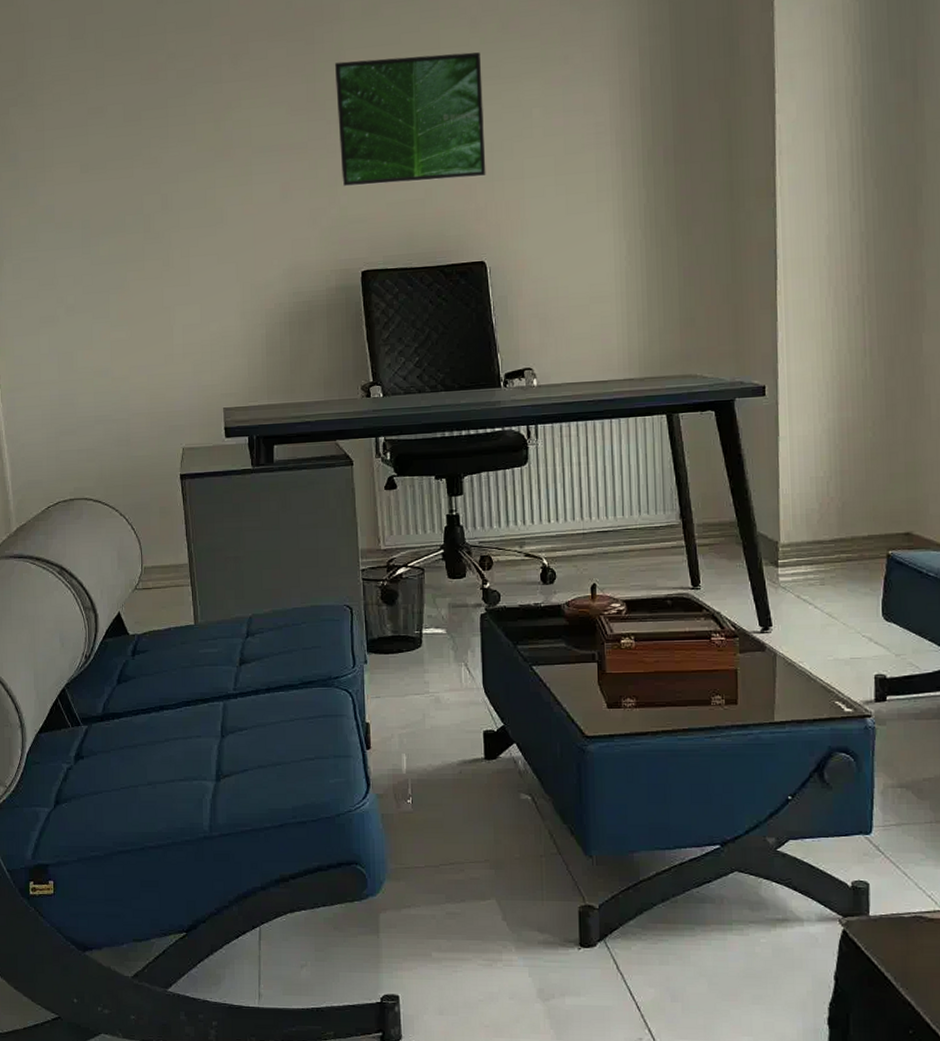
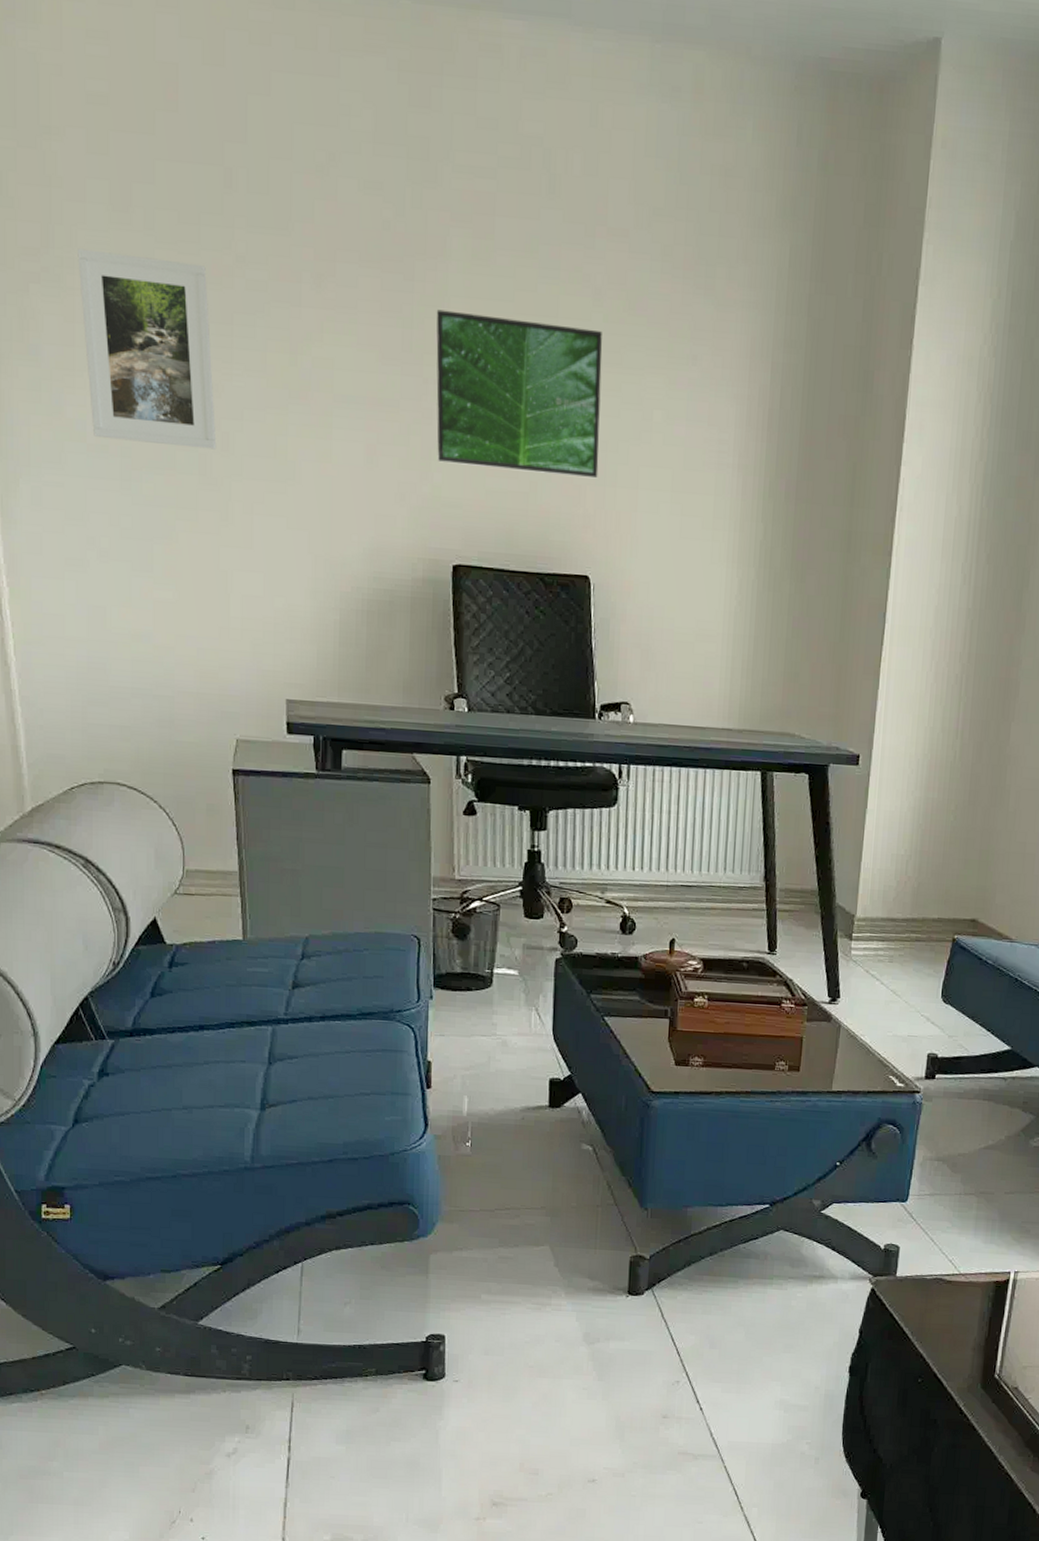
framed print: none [45,66,158,217] -> present [78,248,217,450]

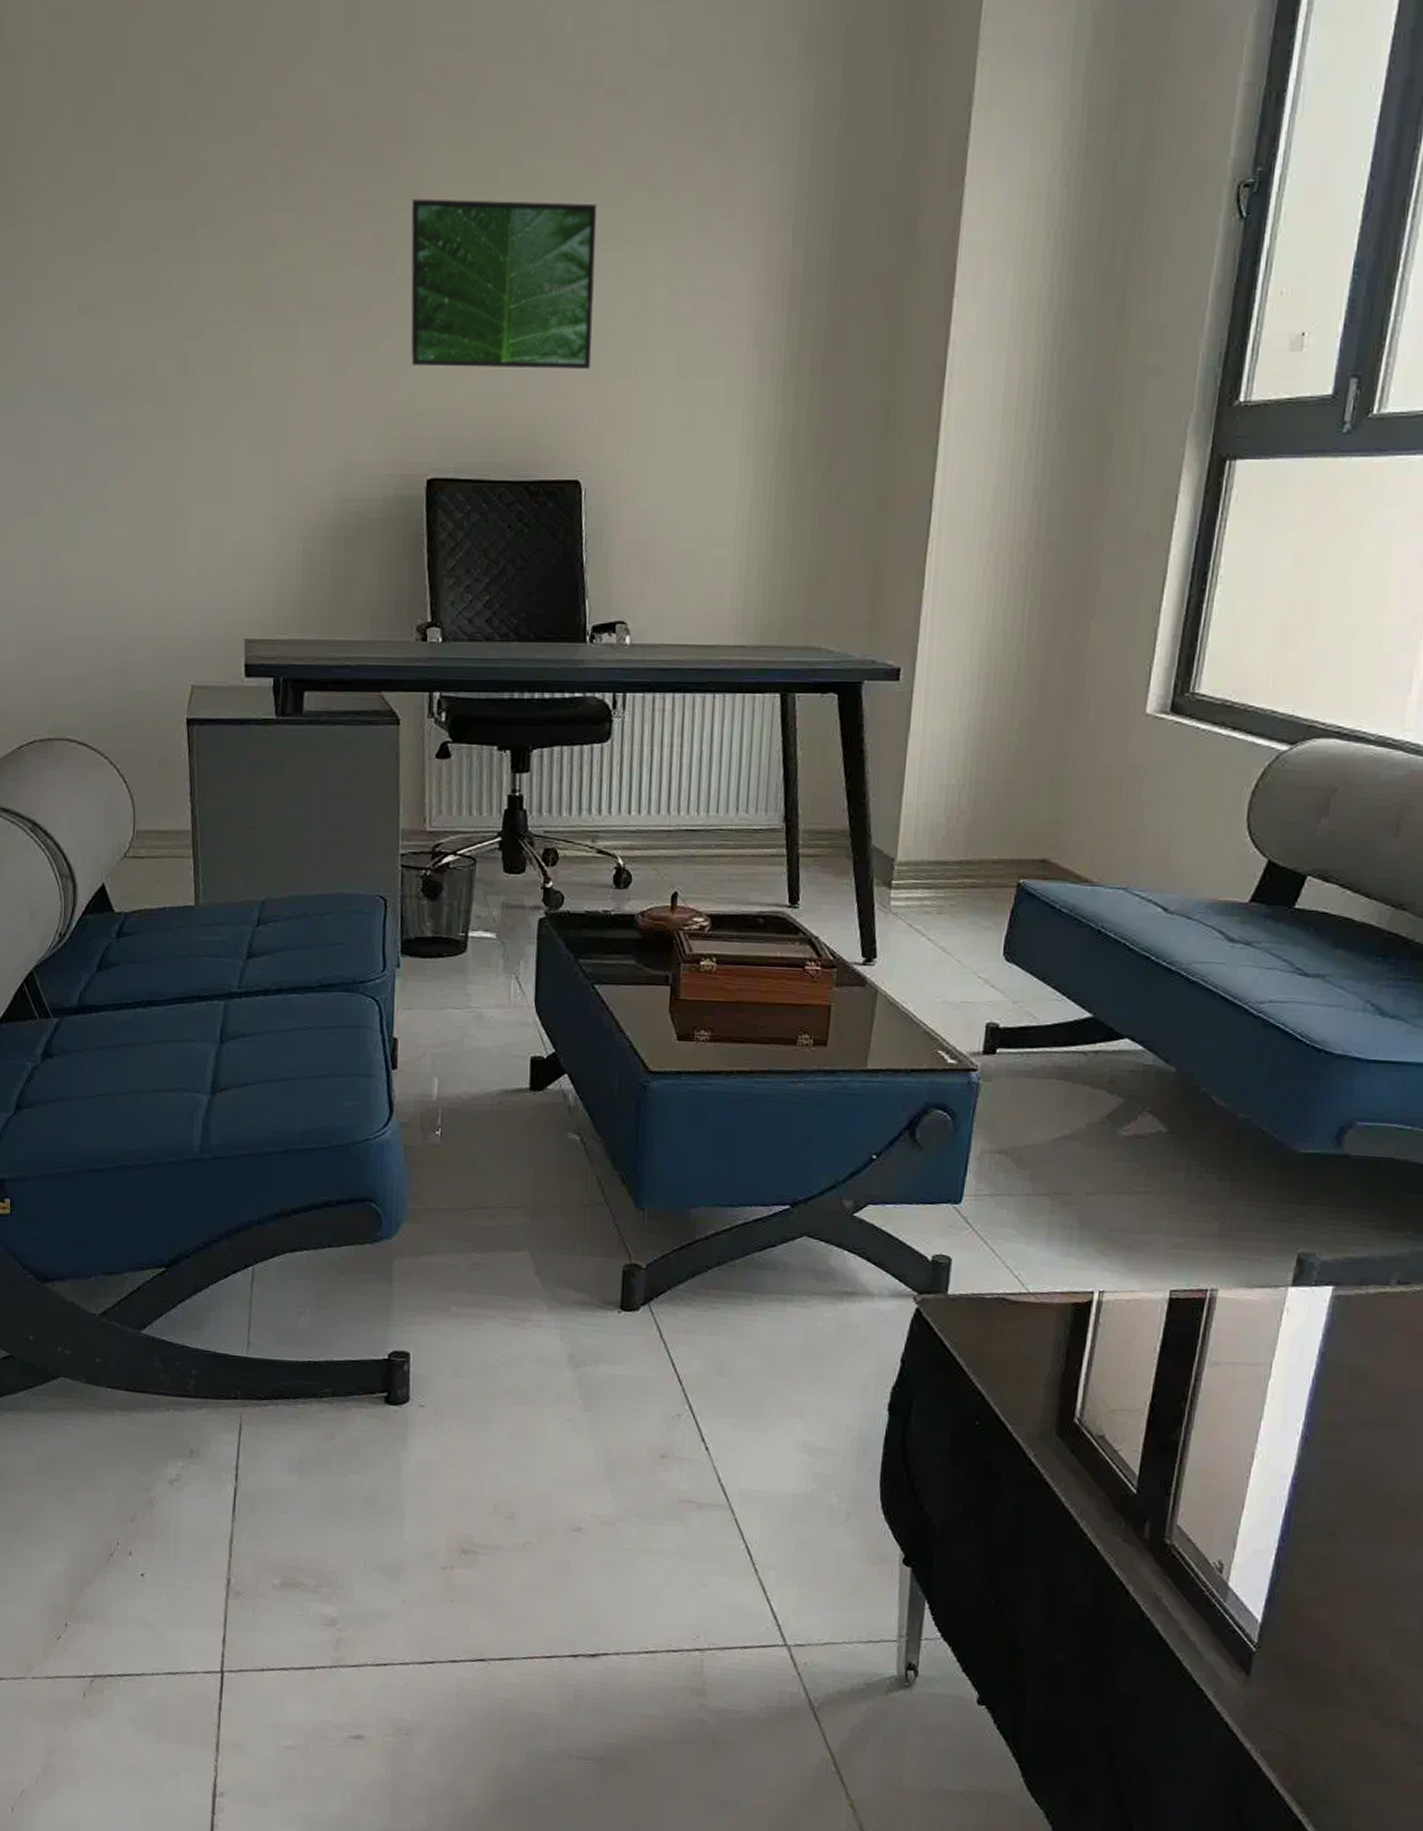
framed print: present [78,248,217,450] -> none [37,174,176,373]

